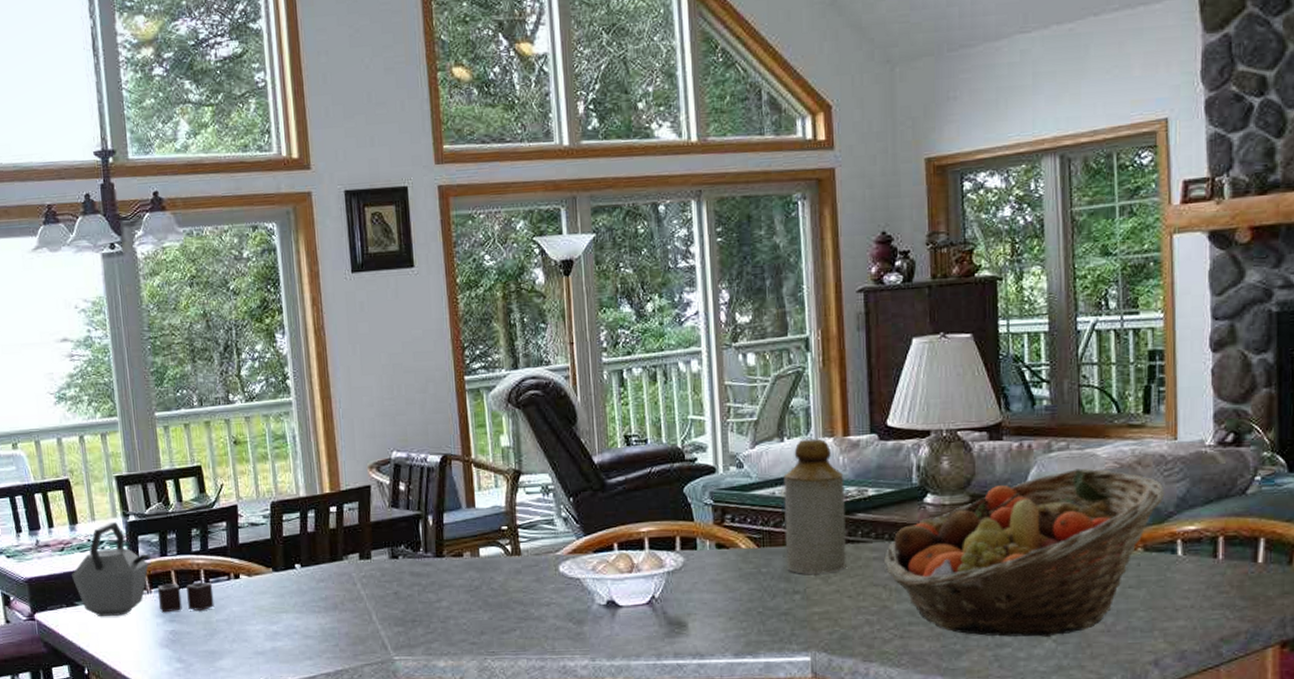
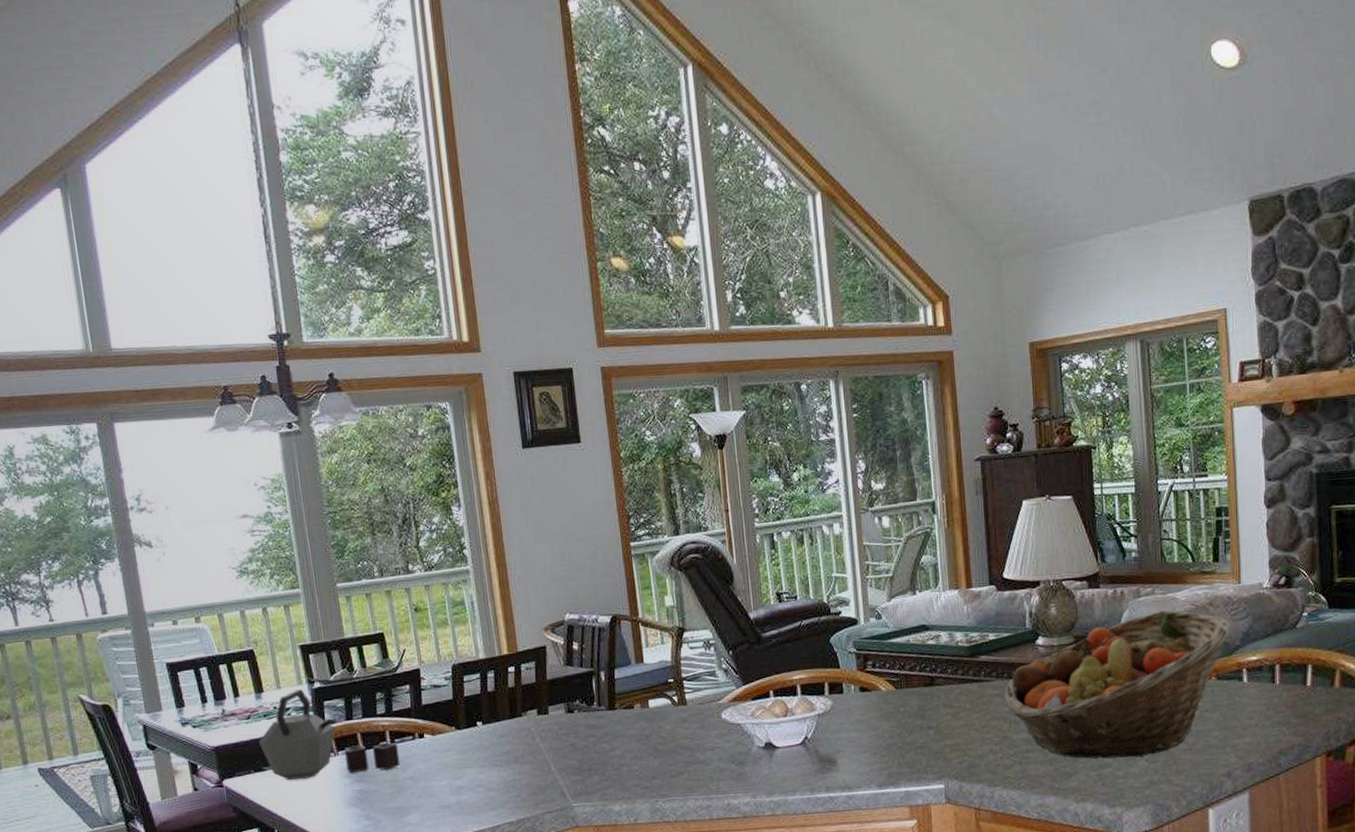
bottle: present [783,438,846,574] -> none [916,590,972,712]

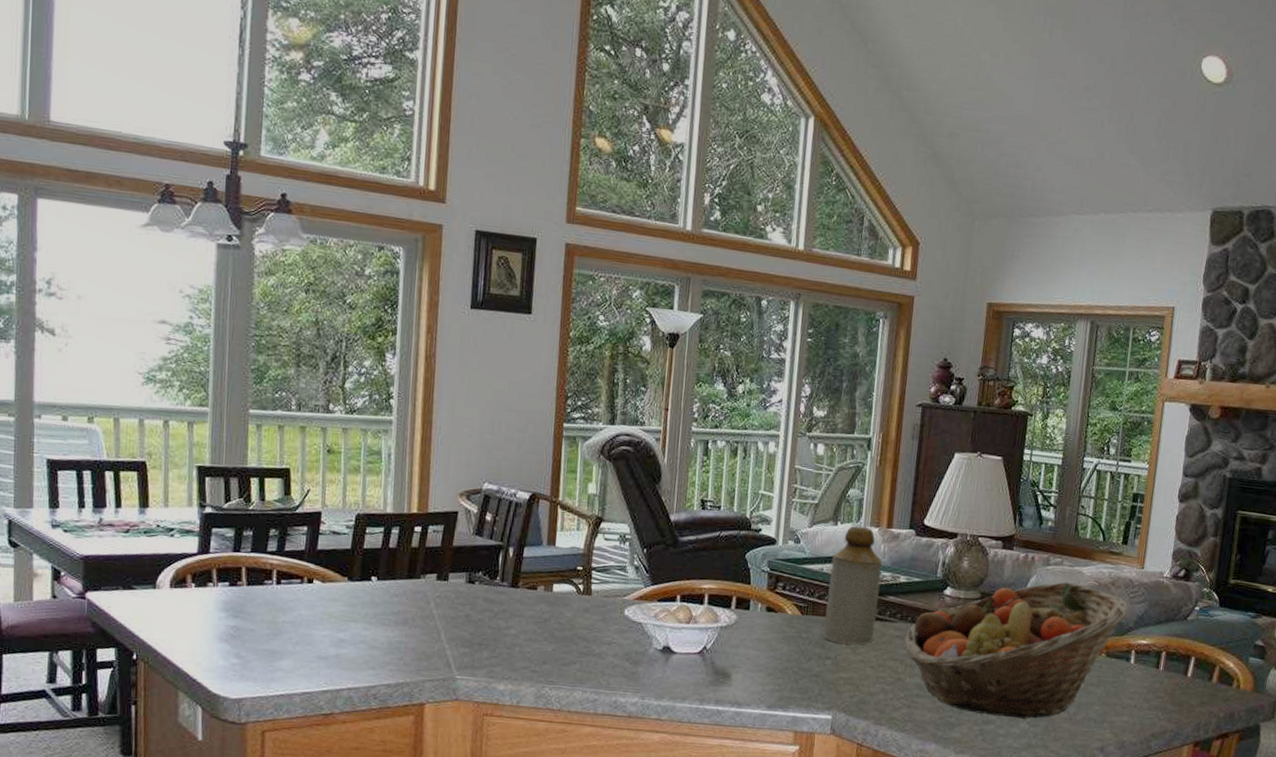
kettle: present [258,689,401,780] -> none [133,511,284,610]
bottle: none [916,590,972,712] -> present [823,525,883,645]

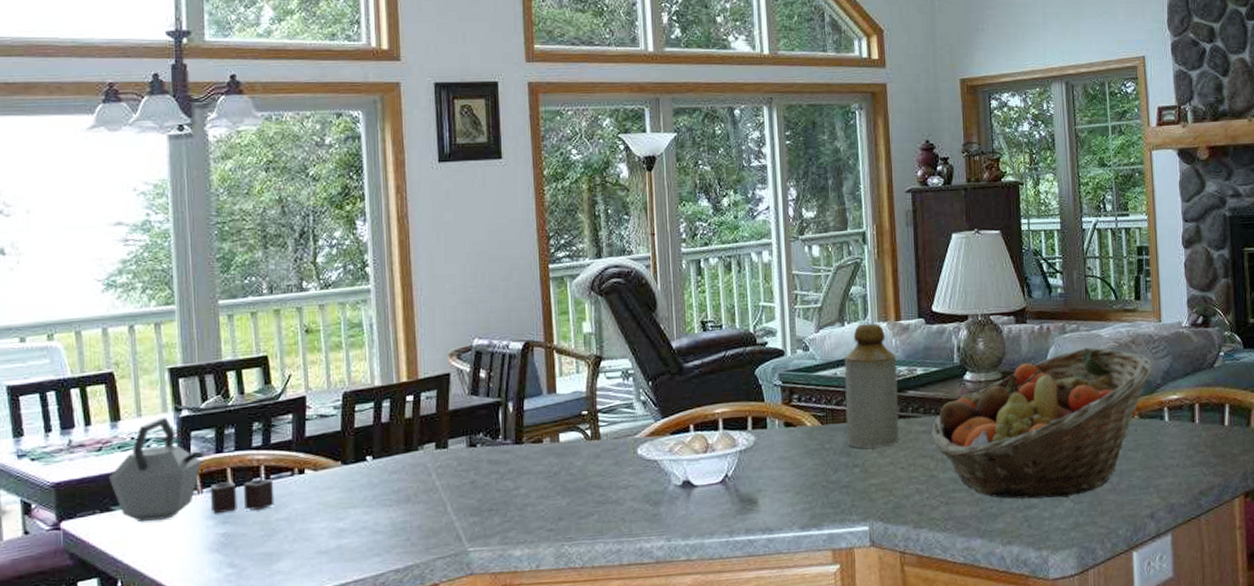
kettle: none [133,511,284,610] -> present [108,418,275,522]

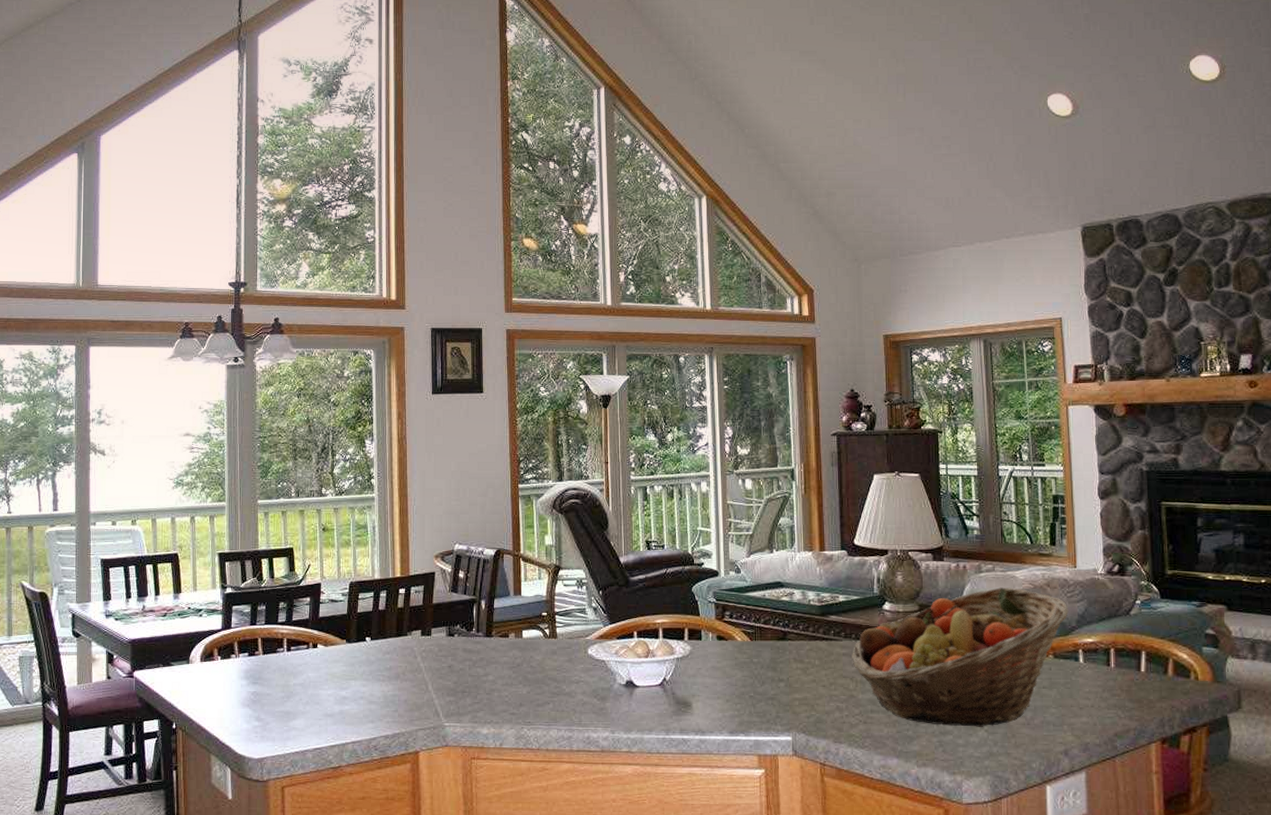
kettle: present [108,418,275,522] -> none [170,593,293,676]
bottle: present [844,323,899,449] -> none [772,551,821,665]

